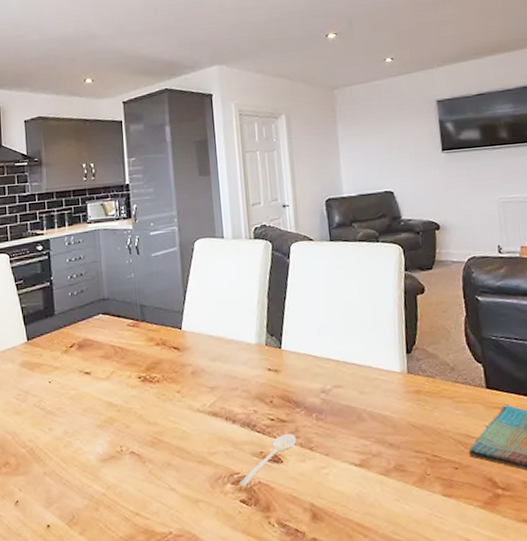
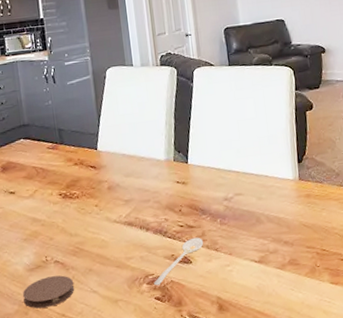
coaster: none [94,468,151,505] -> present [23,275,75,309]

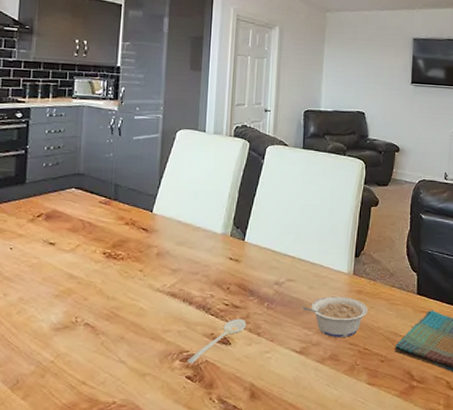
coaster: present [23,275,75,309] -> none [43,339,102,372]
legume: none [254,202,320,244] -> present [302,296,368,338]

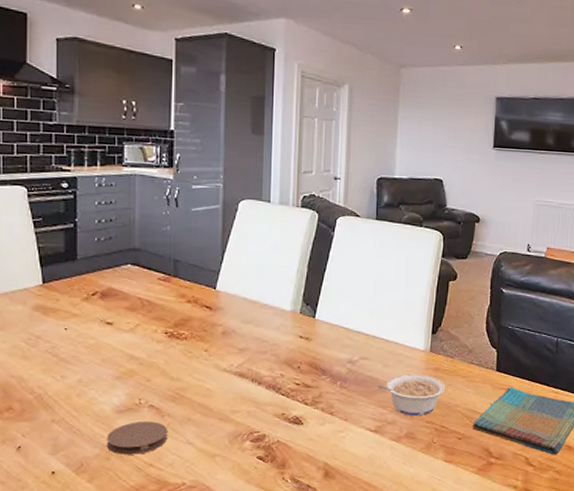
coaster: none [43,339,102,372] -> present [107,422,168,455]
stirrer: present [186,318,247,364] -> none [257,398,319,444]

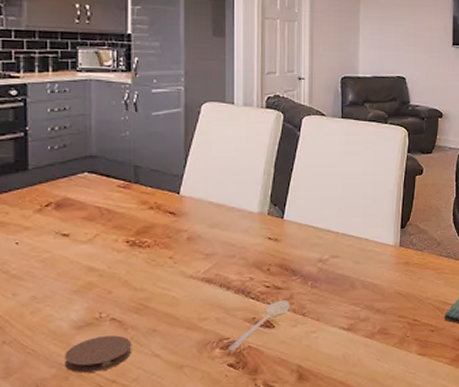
stirrer: none [257,398,319,444] -> present [227,300,291,351]
legume: present [377,374,446,417] -> none [348,269,416,312]

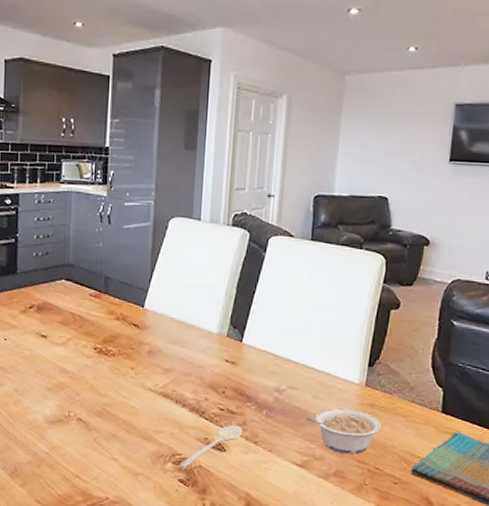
coaster: present [65,335,132,373] -> none [38,433,94,465]
legume: none [348,269,416,312] -> present [305,408,382,455]

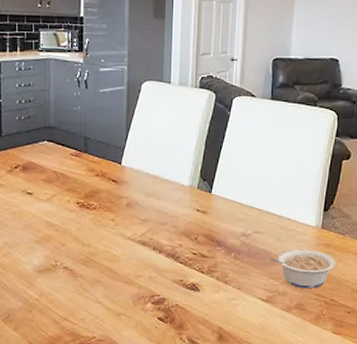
stirrer: present [179,424,243,467] -> none [158,267,214,307]

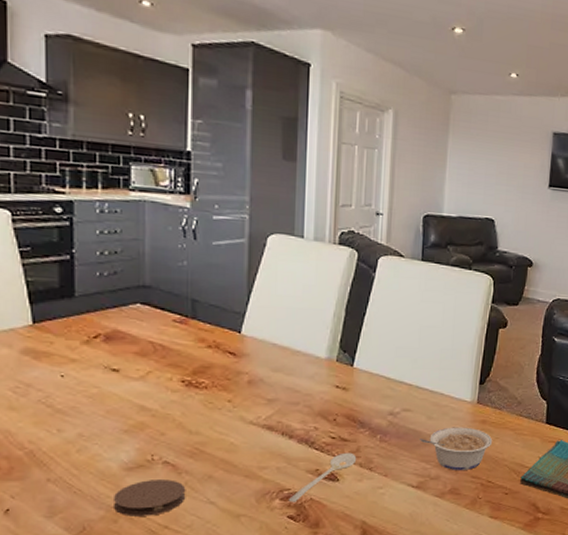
coaster: none [29,281,80,310] -> present [114,479,186,517]
stirrer: none [158,267,214,307] -> present [288,452,357,502]

